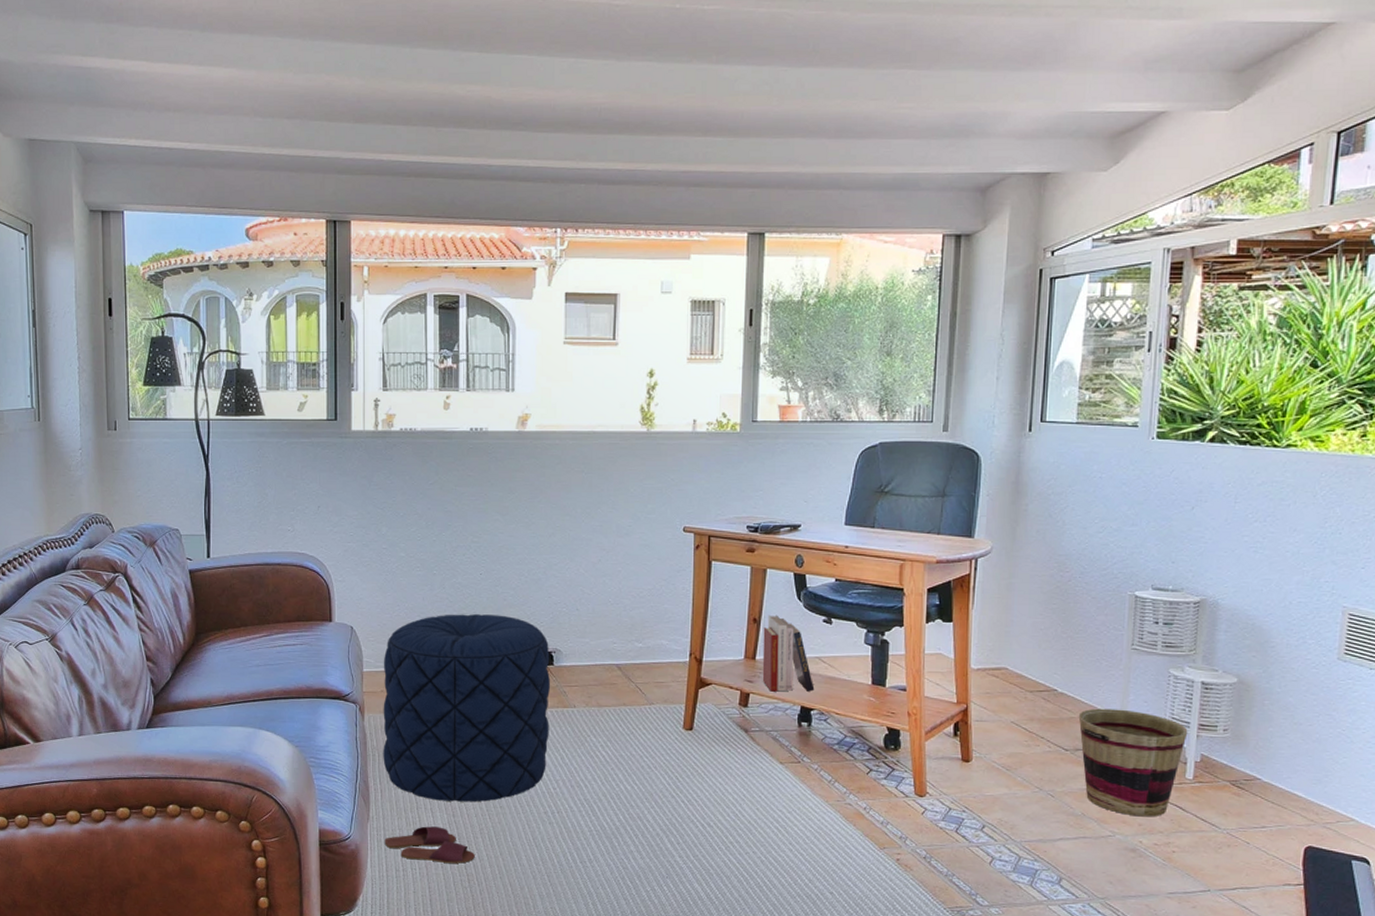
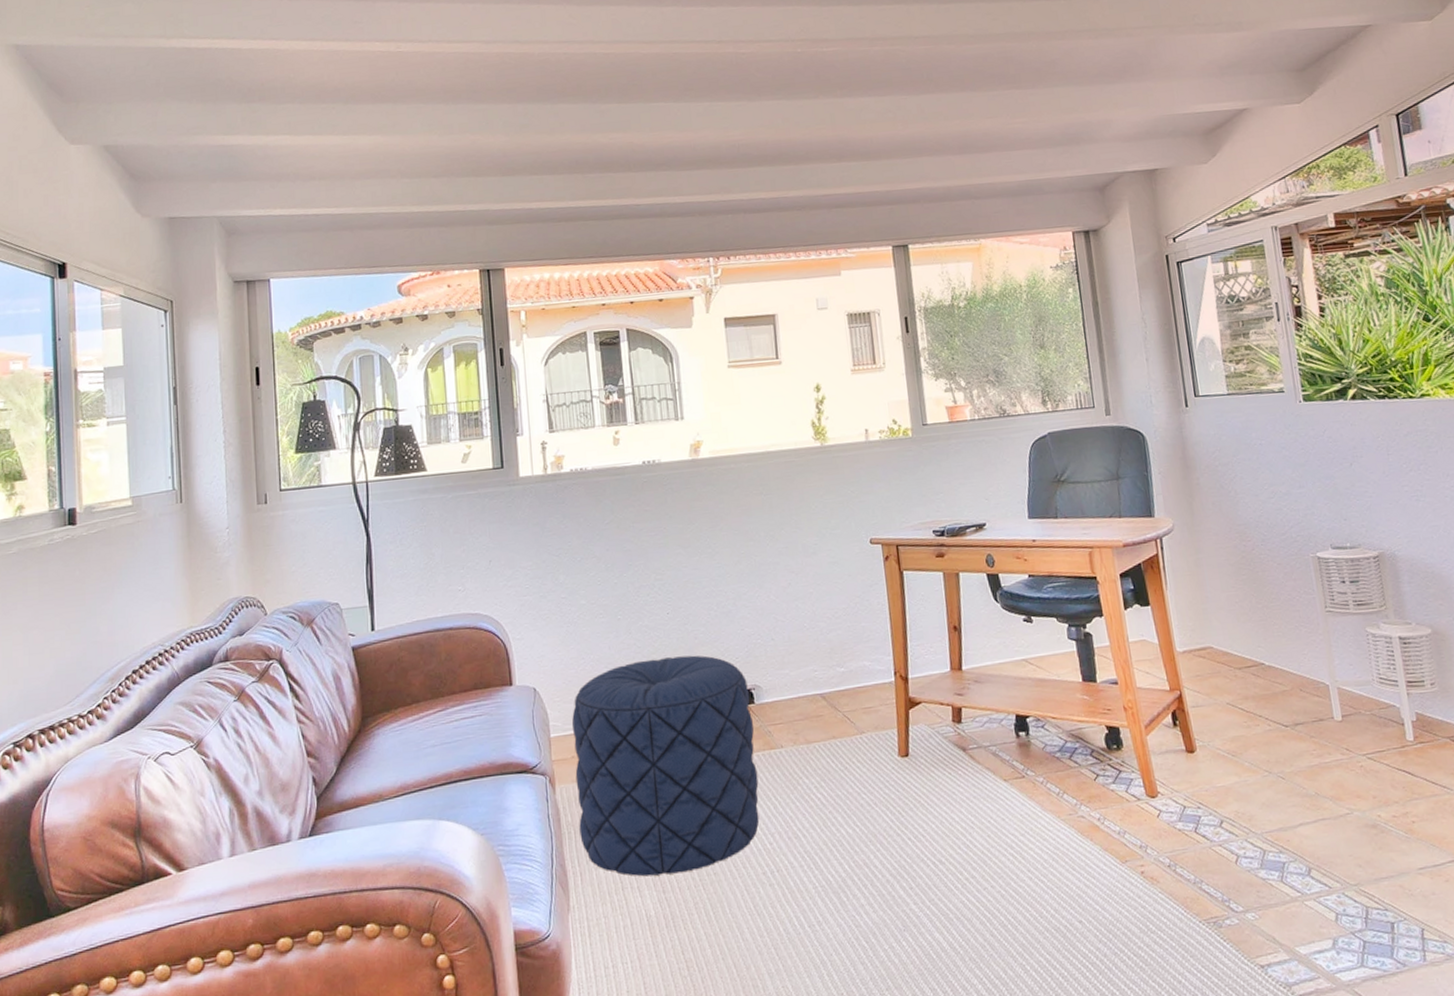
slippers: present [384,826,475,863] -> none [589,907,692,952]
books: present [762,614,815,692] -> none [965,619,1027,703]
basket: present [1078,708,1188,817] -> none [1290,675,1398,789]

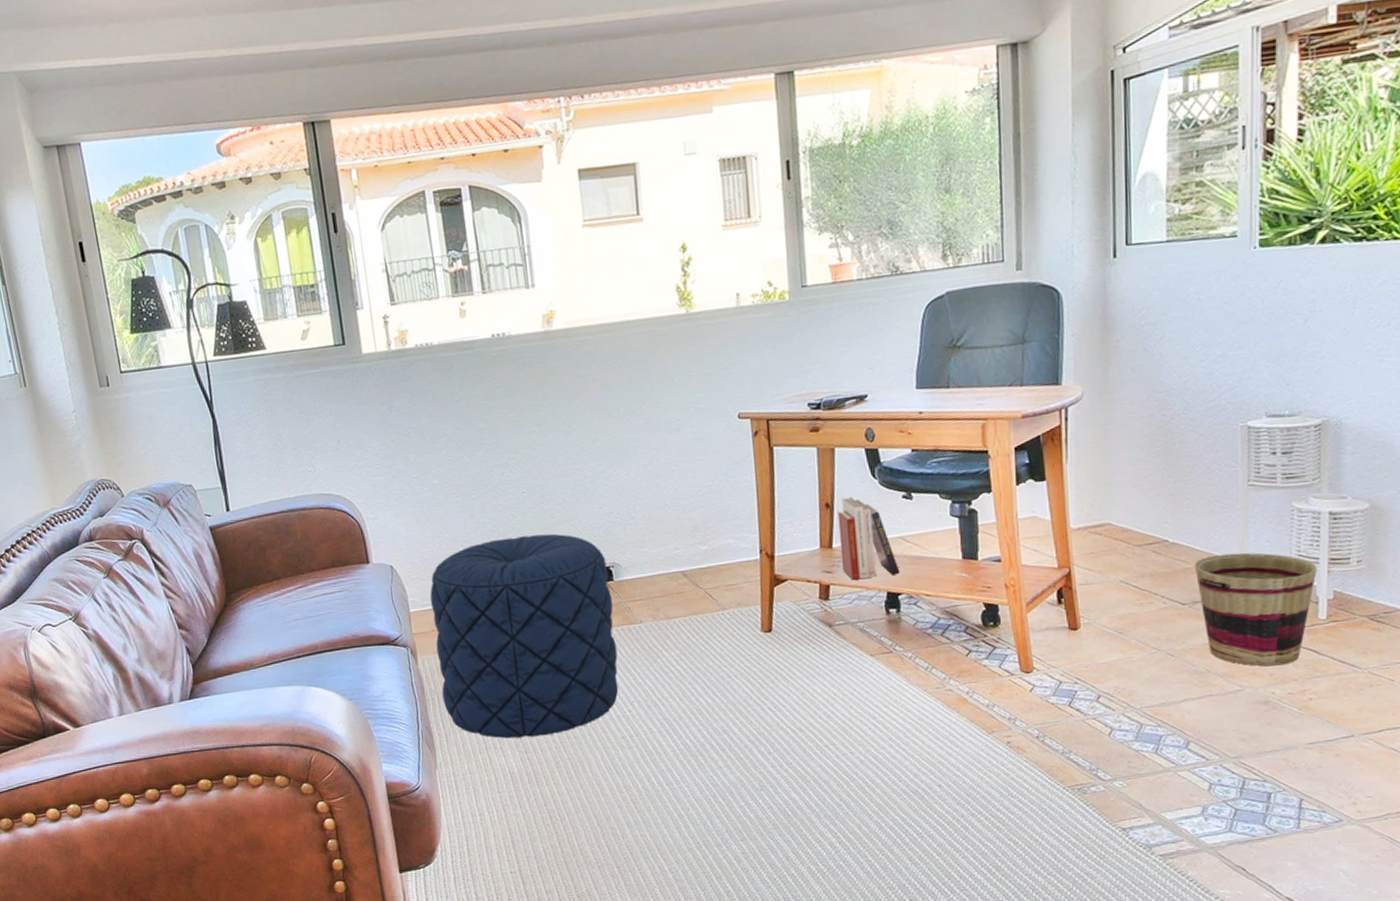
books: none [965,619,1027,703] -> present [837,496,900,580]
basket: none [1290,675,1398,789] -> present [1194,552,1317,667]

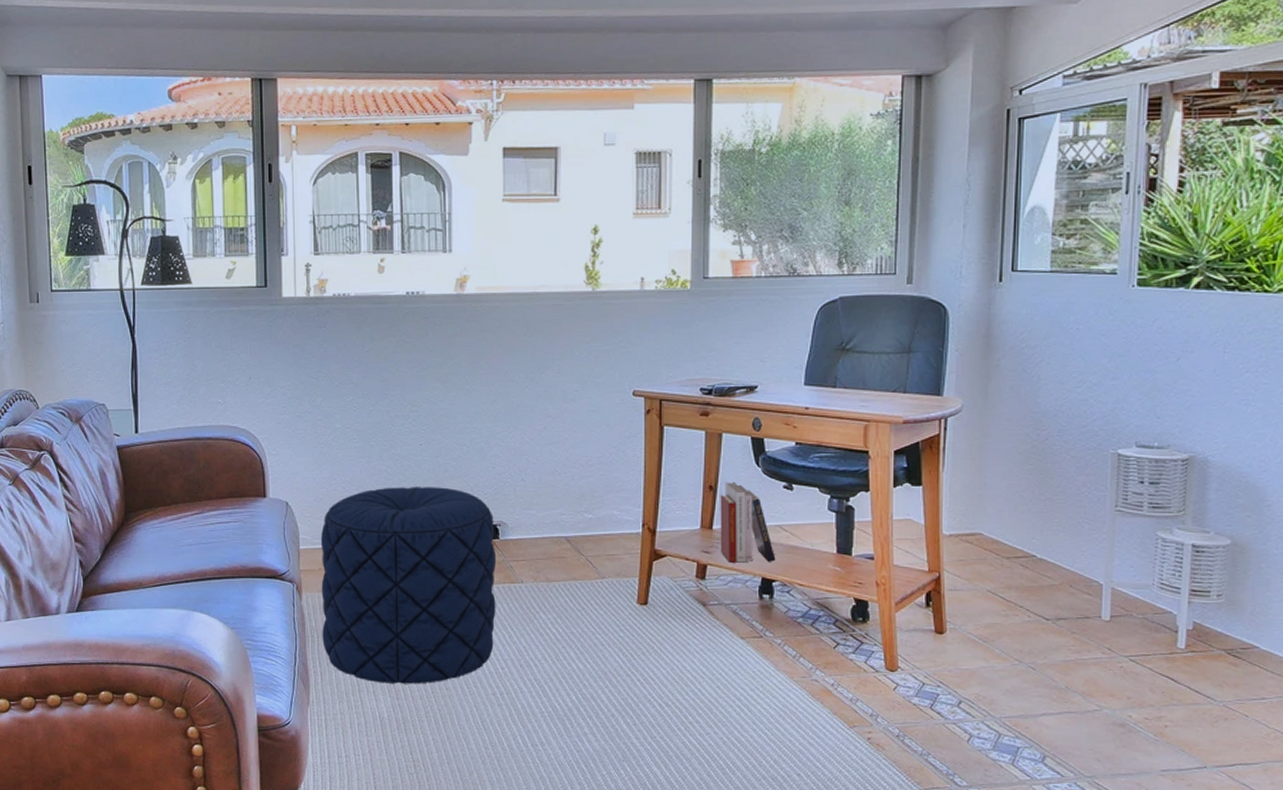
basket: present [1194,552,1317,667] -> none [1059,574,1179,690]

